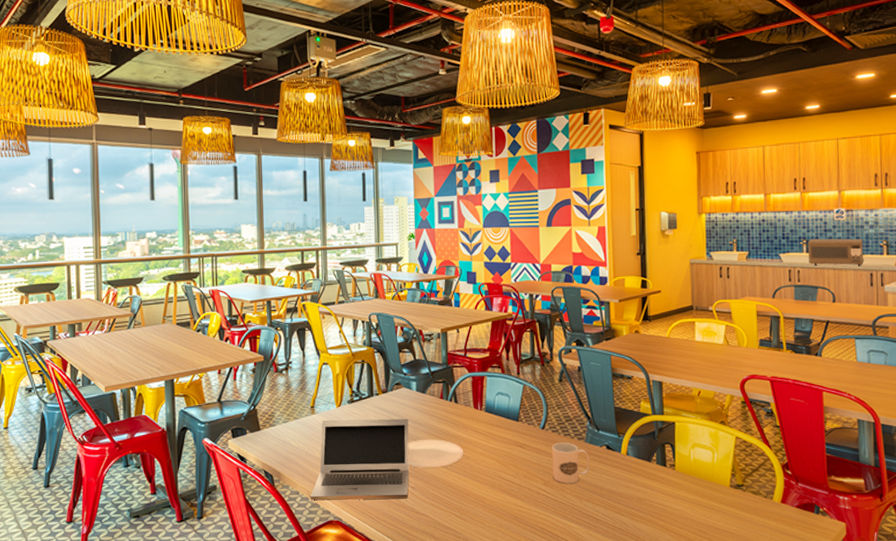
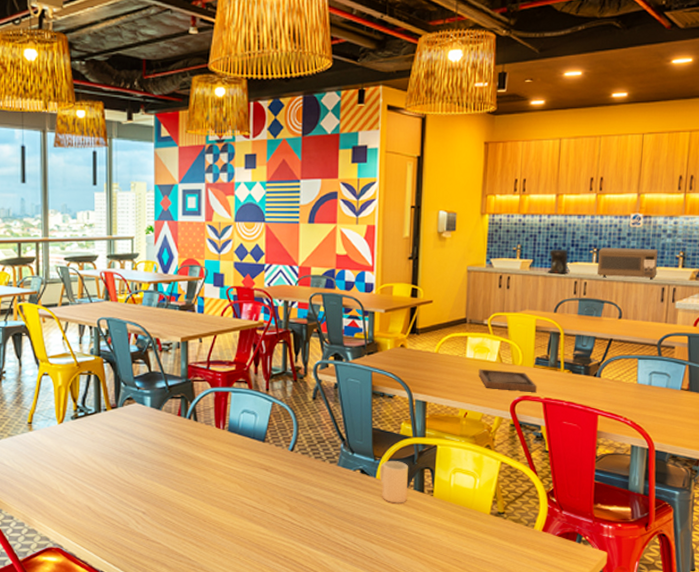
laptop: present [310,418,409,501] -> none [26,437,141,526]
plate: present [407,438,464,469] -> none [138,460,202,493]
mug: present [552,442,590,484] -> none [300,465,342,510]
cup: none [623,437,651,477] -> present [379,461,408,504]
tray: none [707,351,763,371] -> present [478,369,537,392]
coffee maker: none [763,241,781,264] -> present [548,248,569,275]

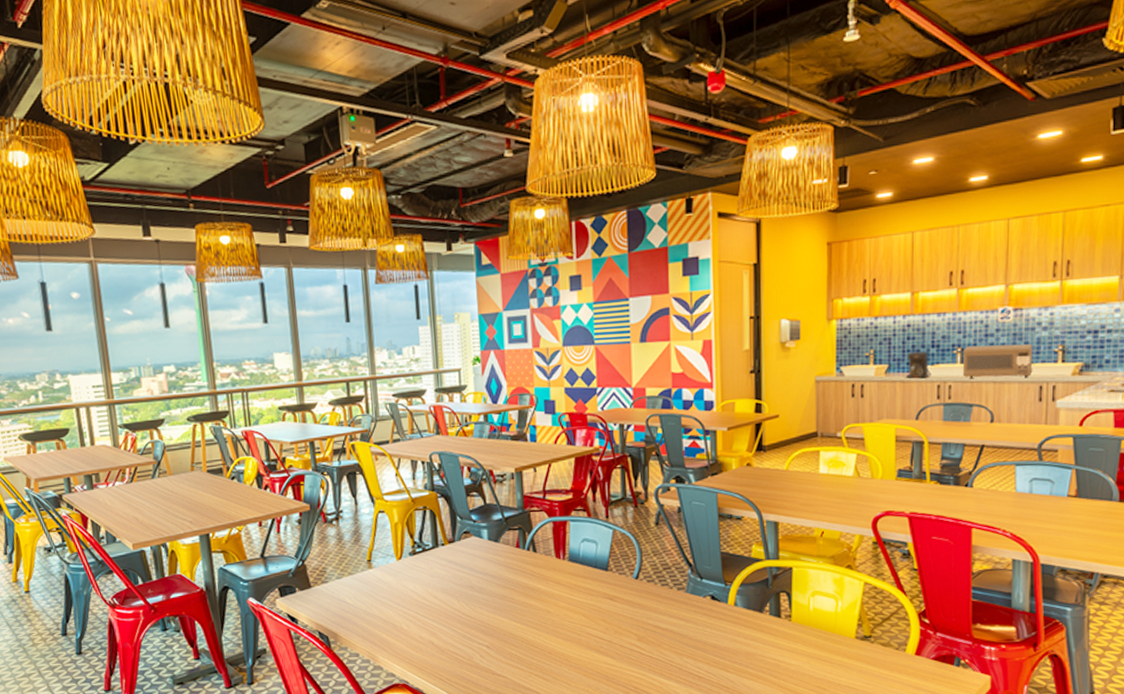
cup: present [379,461,408,504] -> none [731,585,763,630]
tray: present [478,369,537,392] -> none [834,484,901,507]

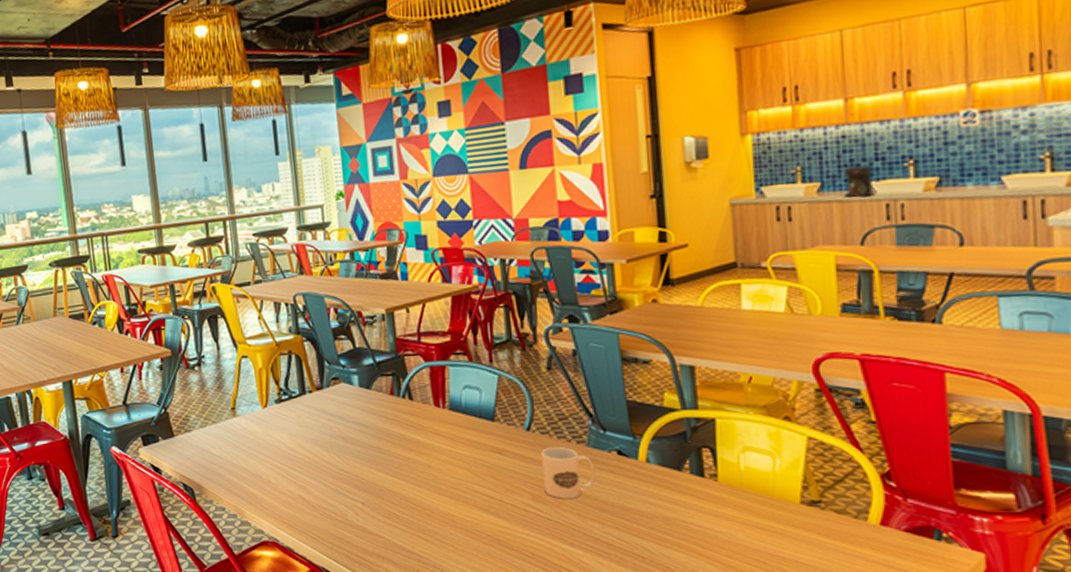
mug: none [647,593,692,639] -> present [541,446,596,499]
microwave: present [963,344,1032,379] -> none [917,151,1011,196]

